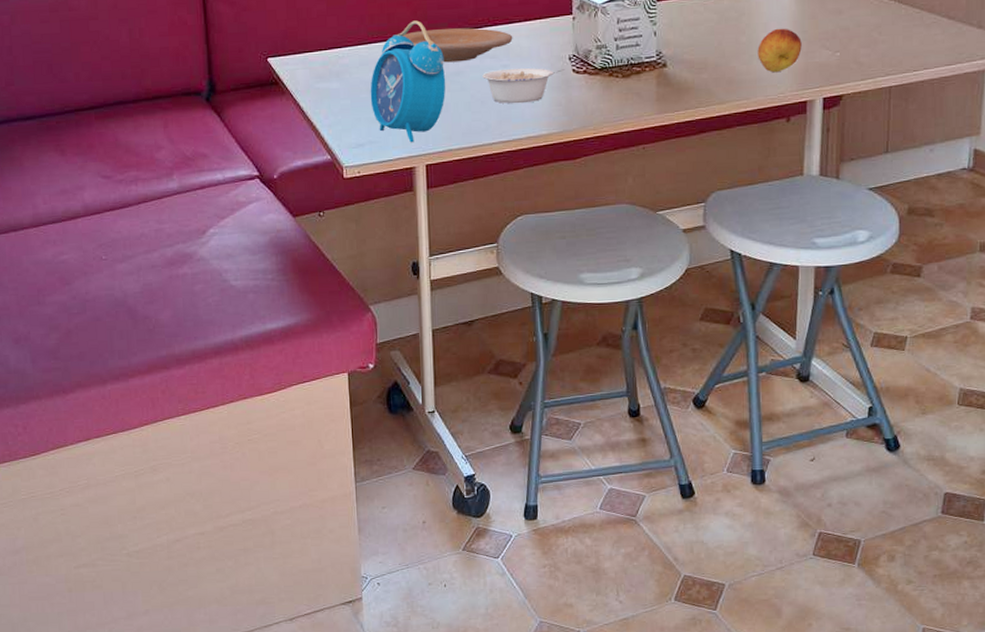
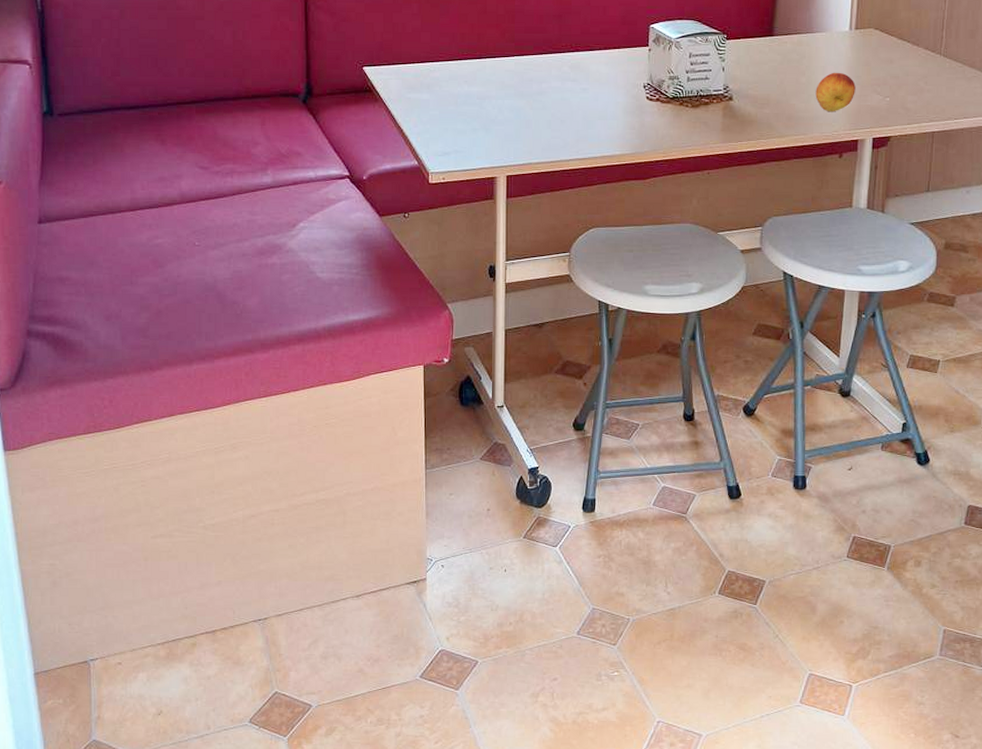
alarm clock: present [370,20,446,143] -> none [458,42,529,155]
plate: present [402,27,513,63] -> none [490,51,593,83]
legume: present [483,68,565,104] -> none [563,92,639,125]

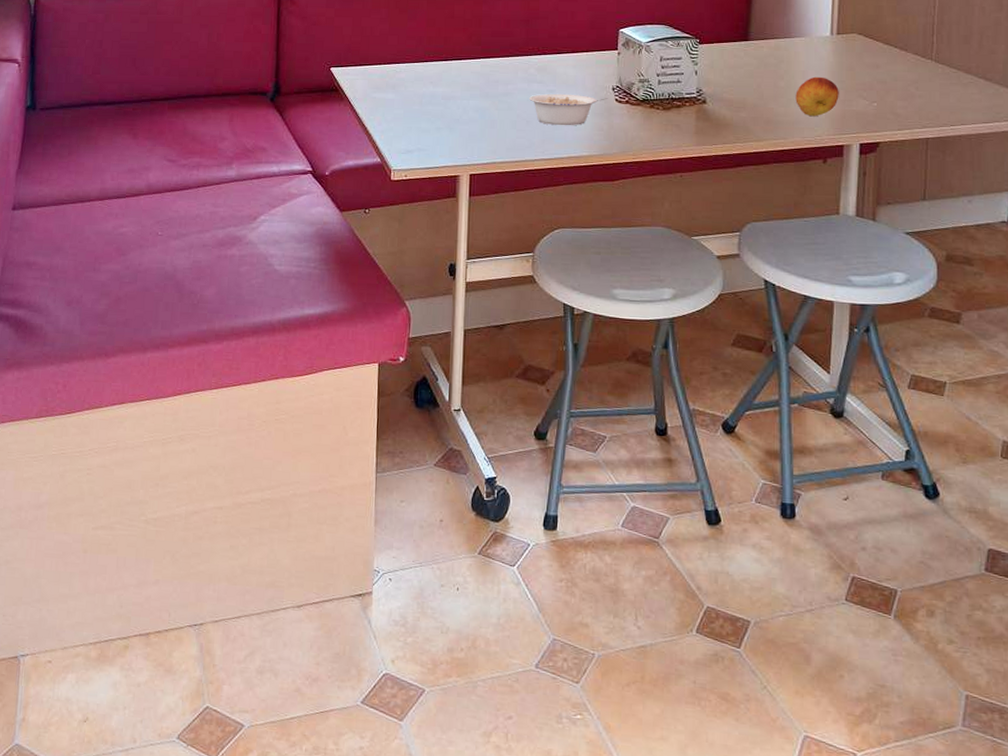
legume: none [563,92,639,125] -> present [529,93,608,126]

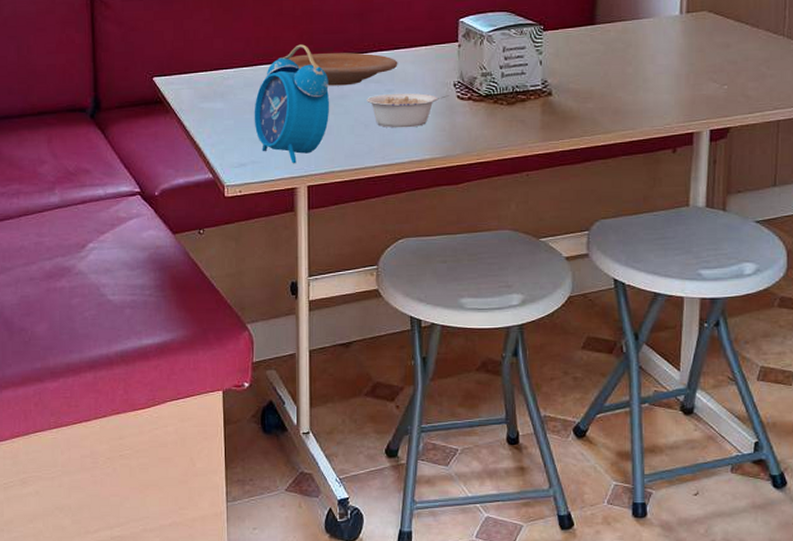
alarm clock: none [422,45,495,153] -> present [254,44,330,164]
plate: none [456,54,560,84] -> present [287,52,398,86]
fruit: present [795,76,839,117] -> none [644,60,689,104]

